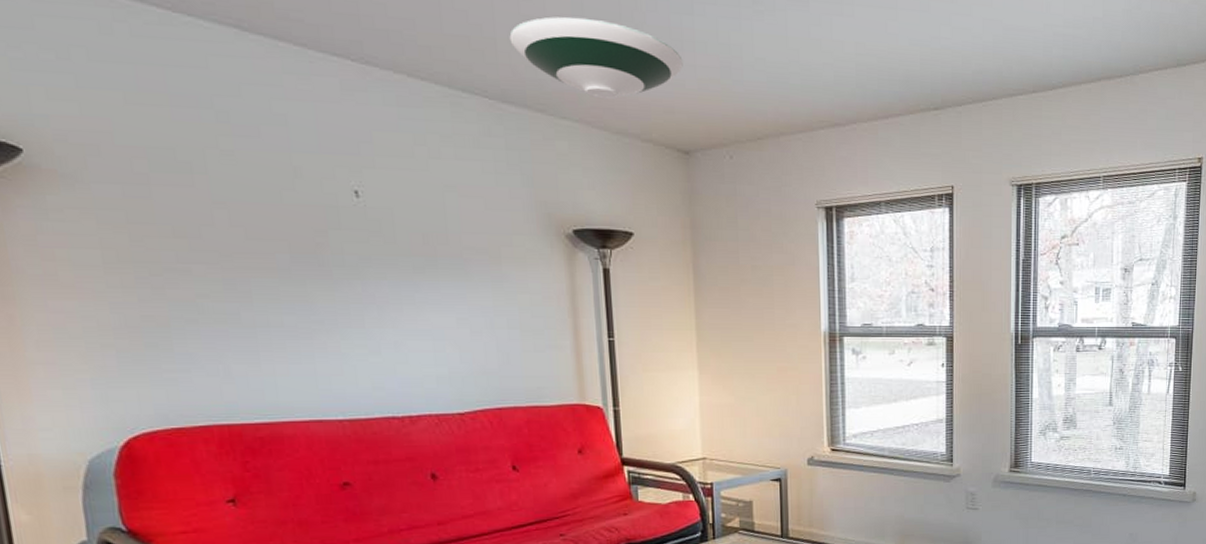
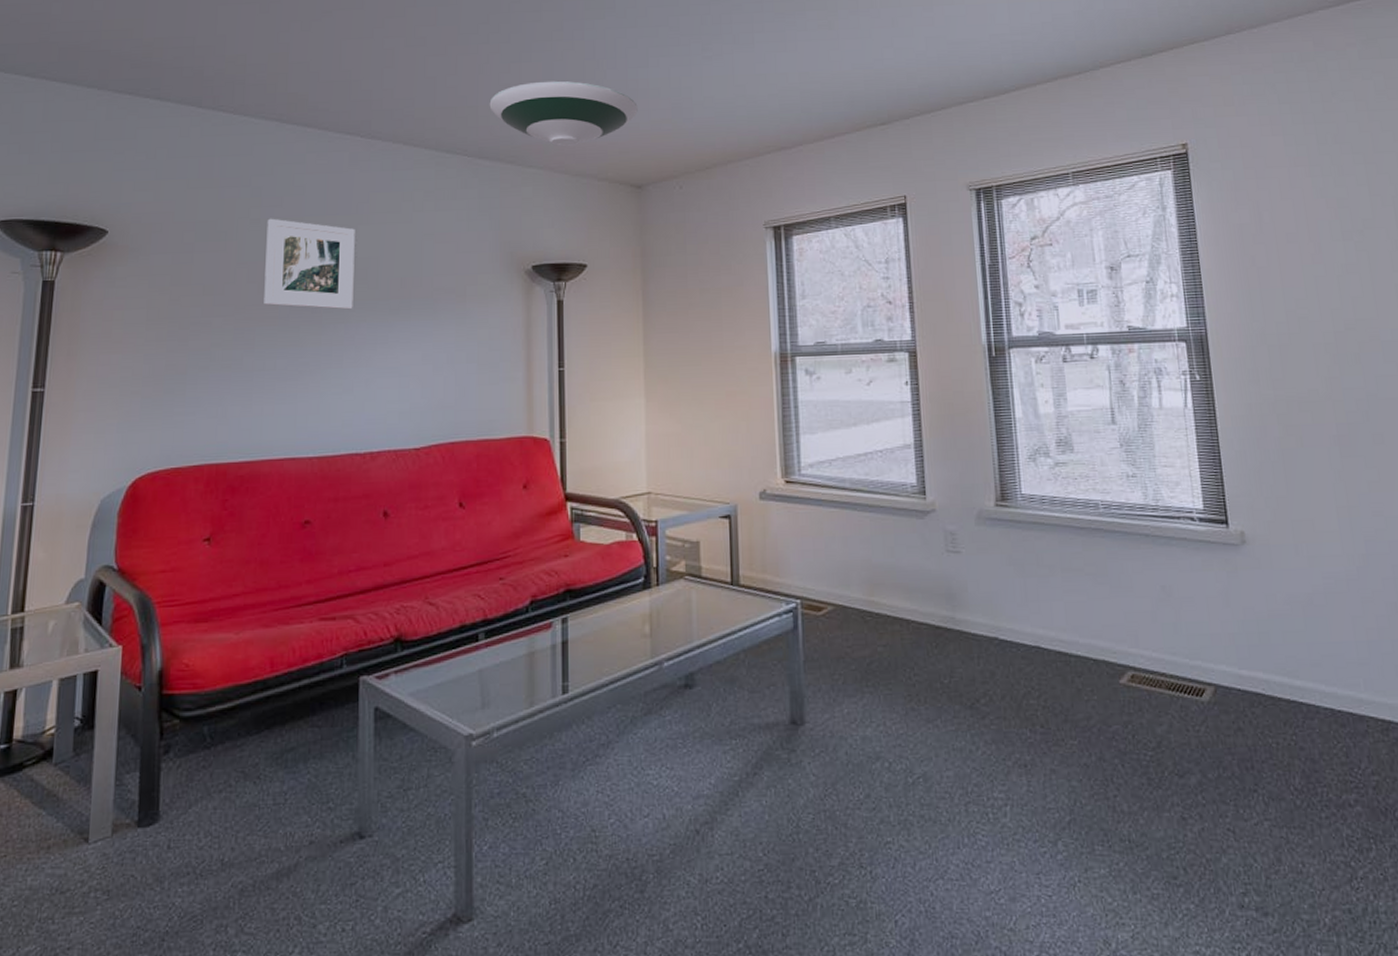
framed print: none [243,151,369,265] -> present [264,218,355,310]

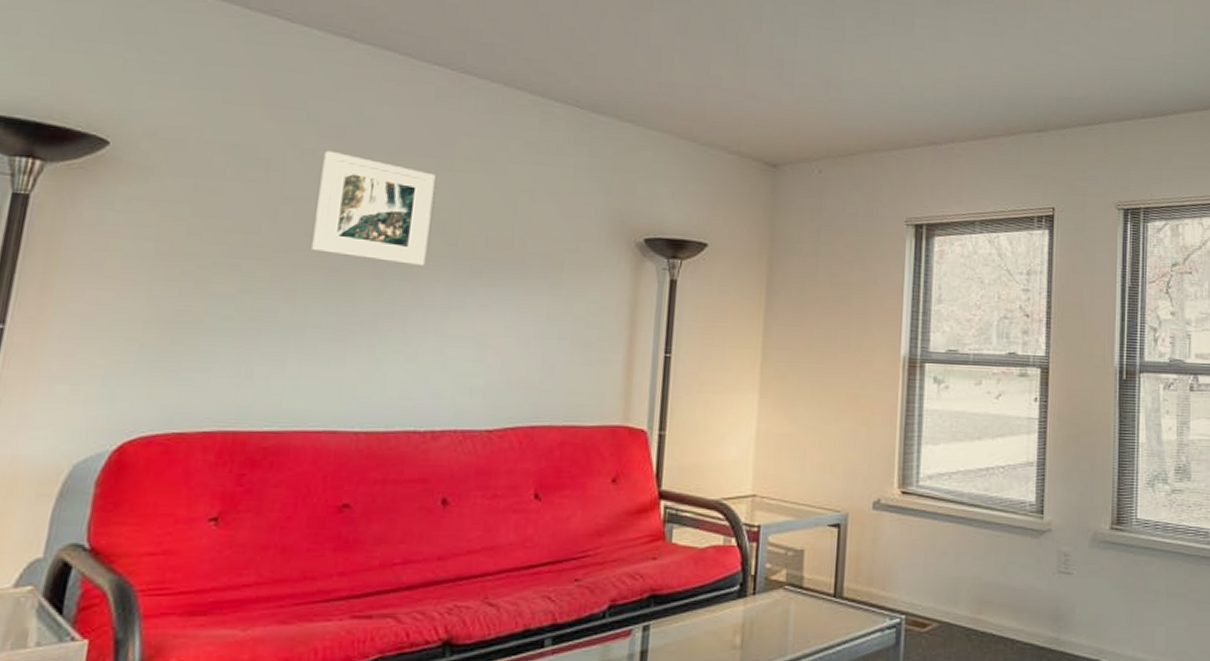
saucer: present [489,81,638,147] -> none [610,35,781,113]

